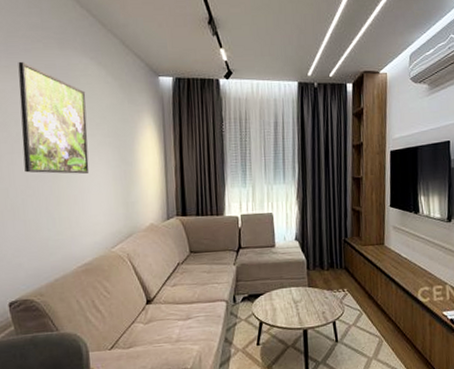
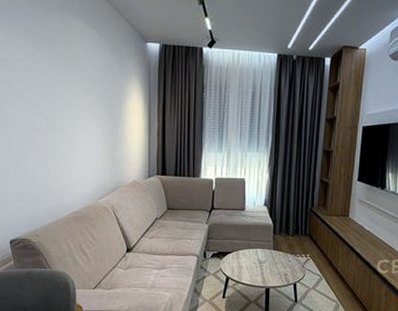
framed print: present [18,61,90,174] -> none [22,22,82,130]

